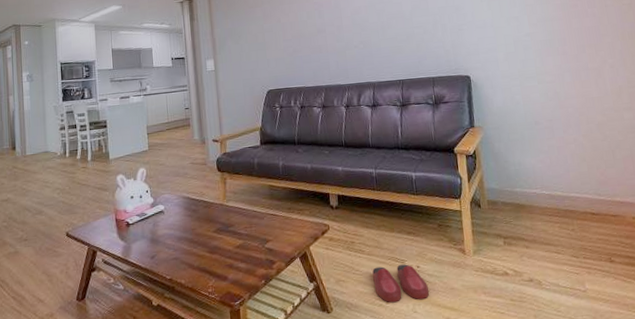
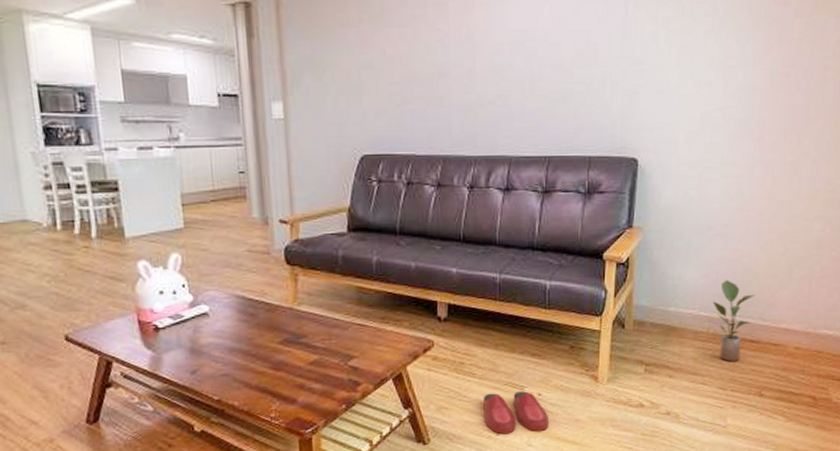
potted plant: none [552,163,589,232] -> present [713,280,755,362]

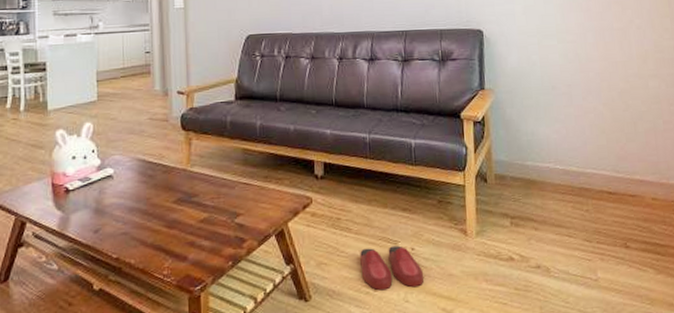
potted plant: present [713,280,755,362] -> none [567,134,606,213]

